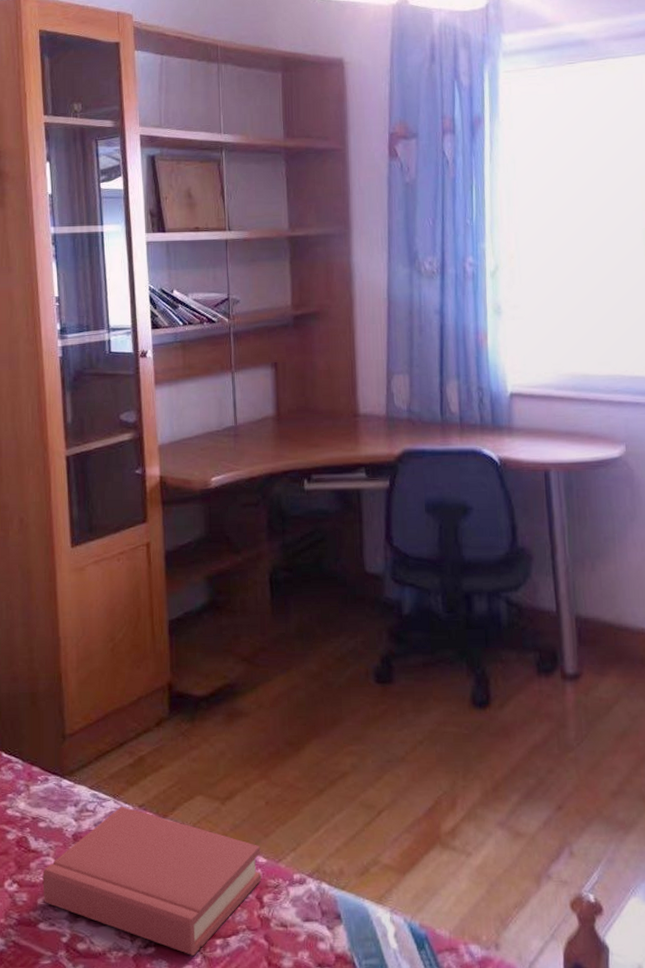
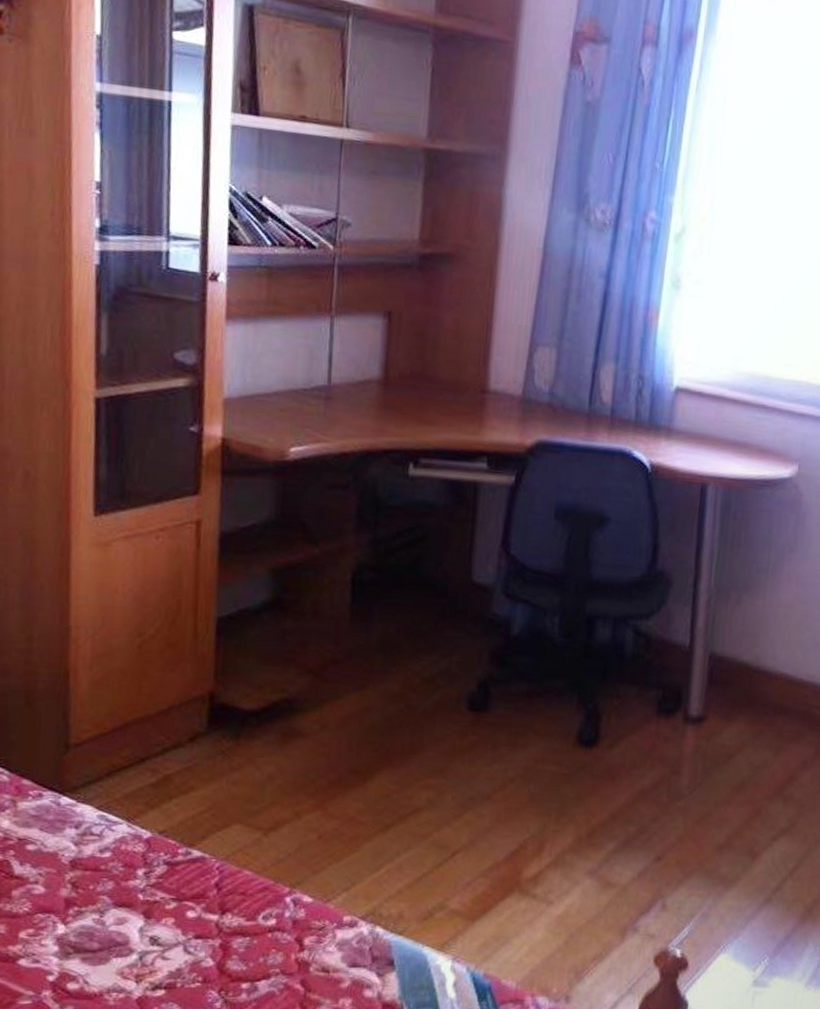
hardback book: present [42,806,262,955] -> none [26,831,307,1000]

